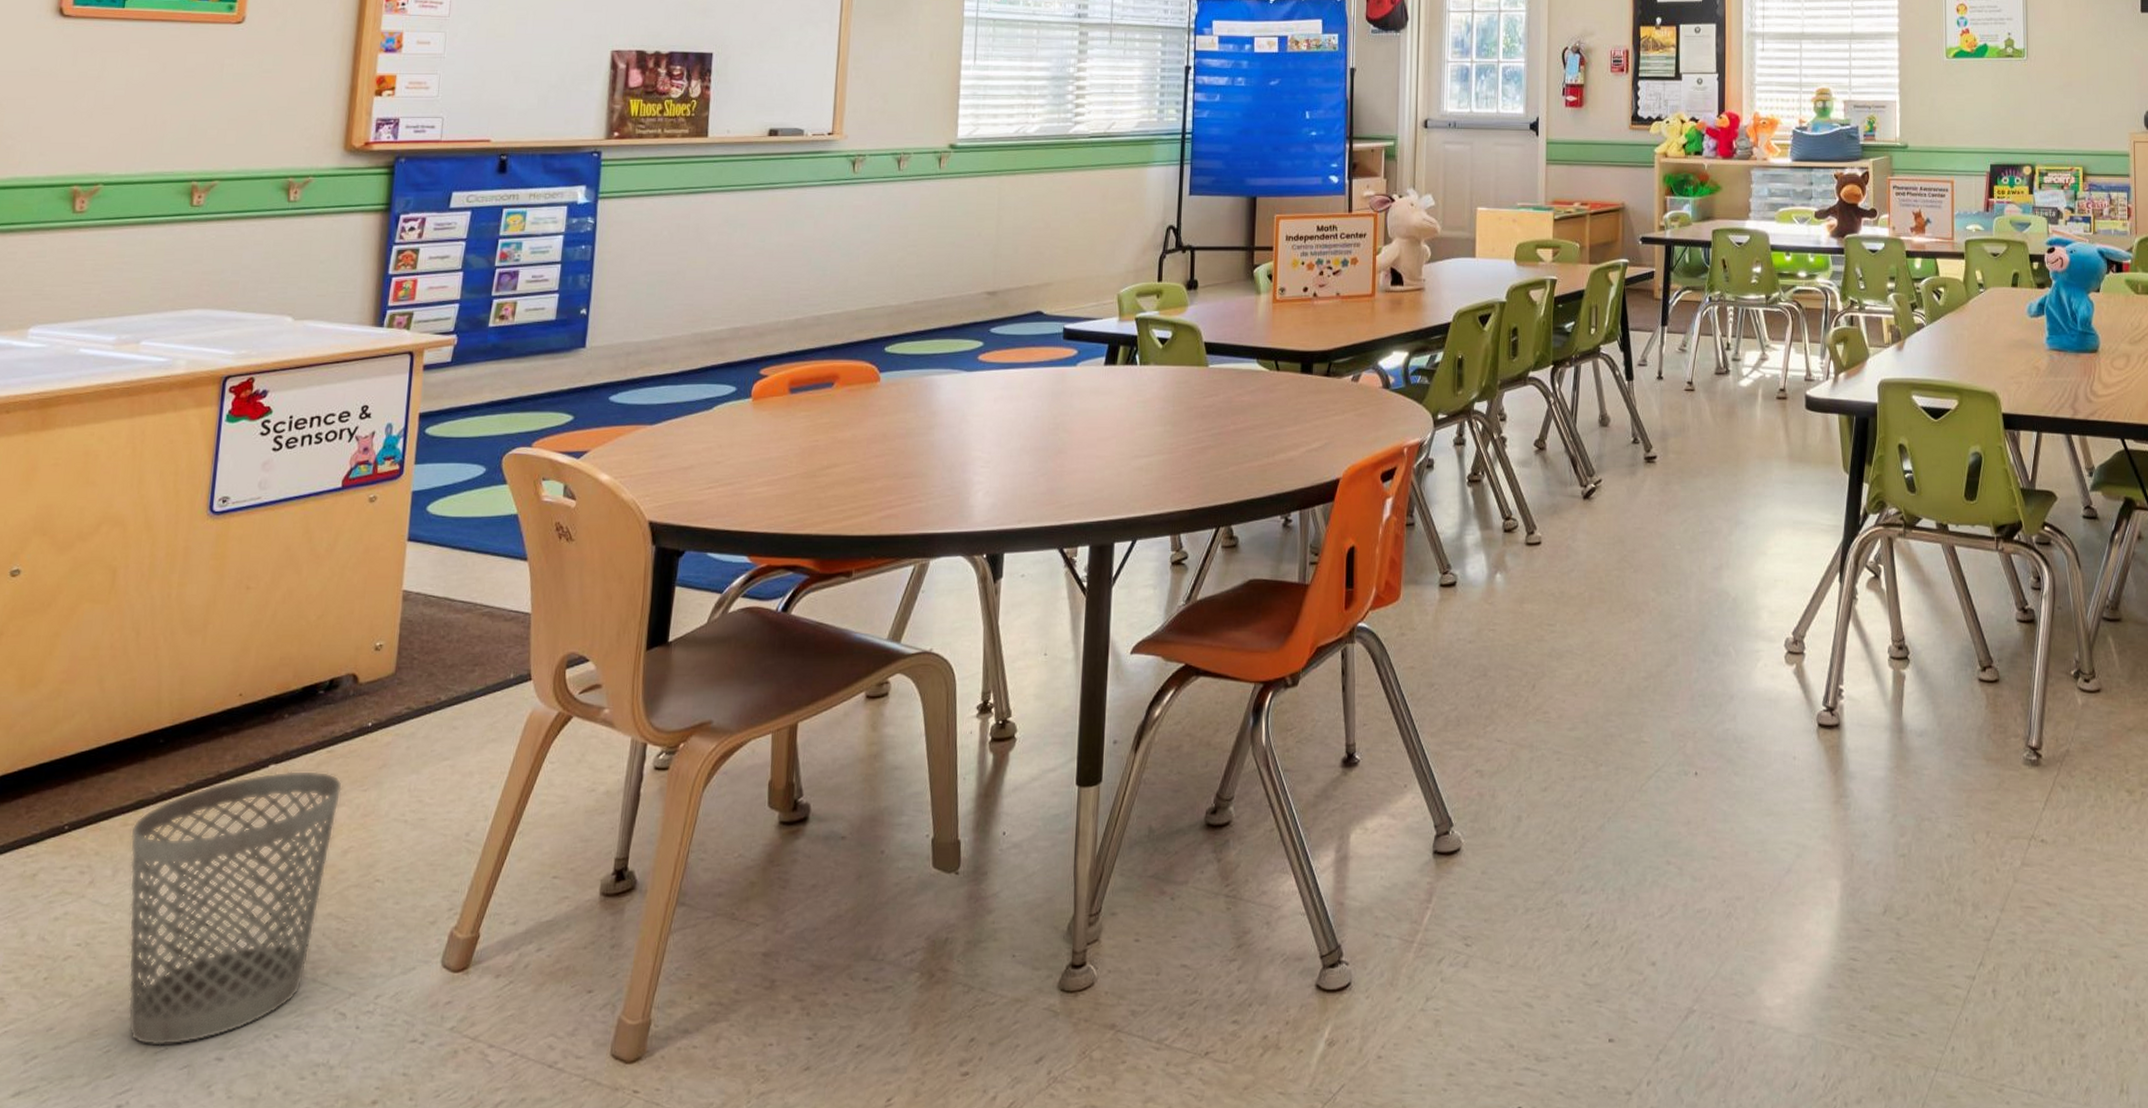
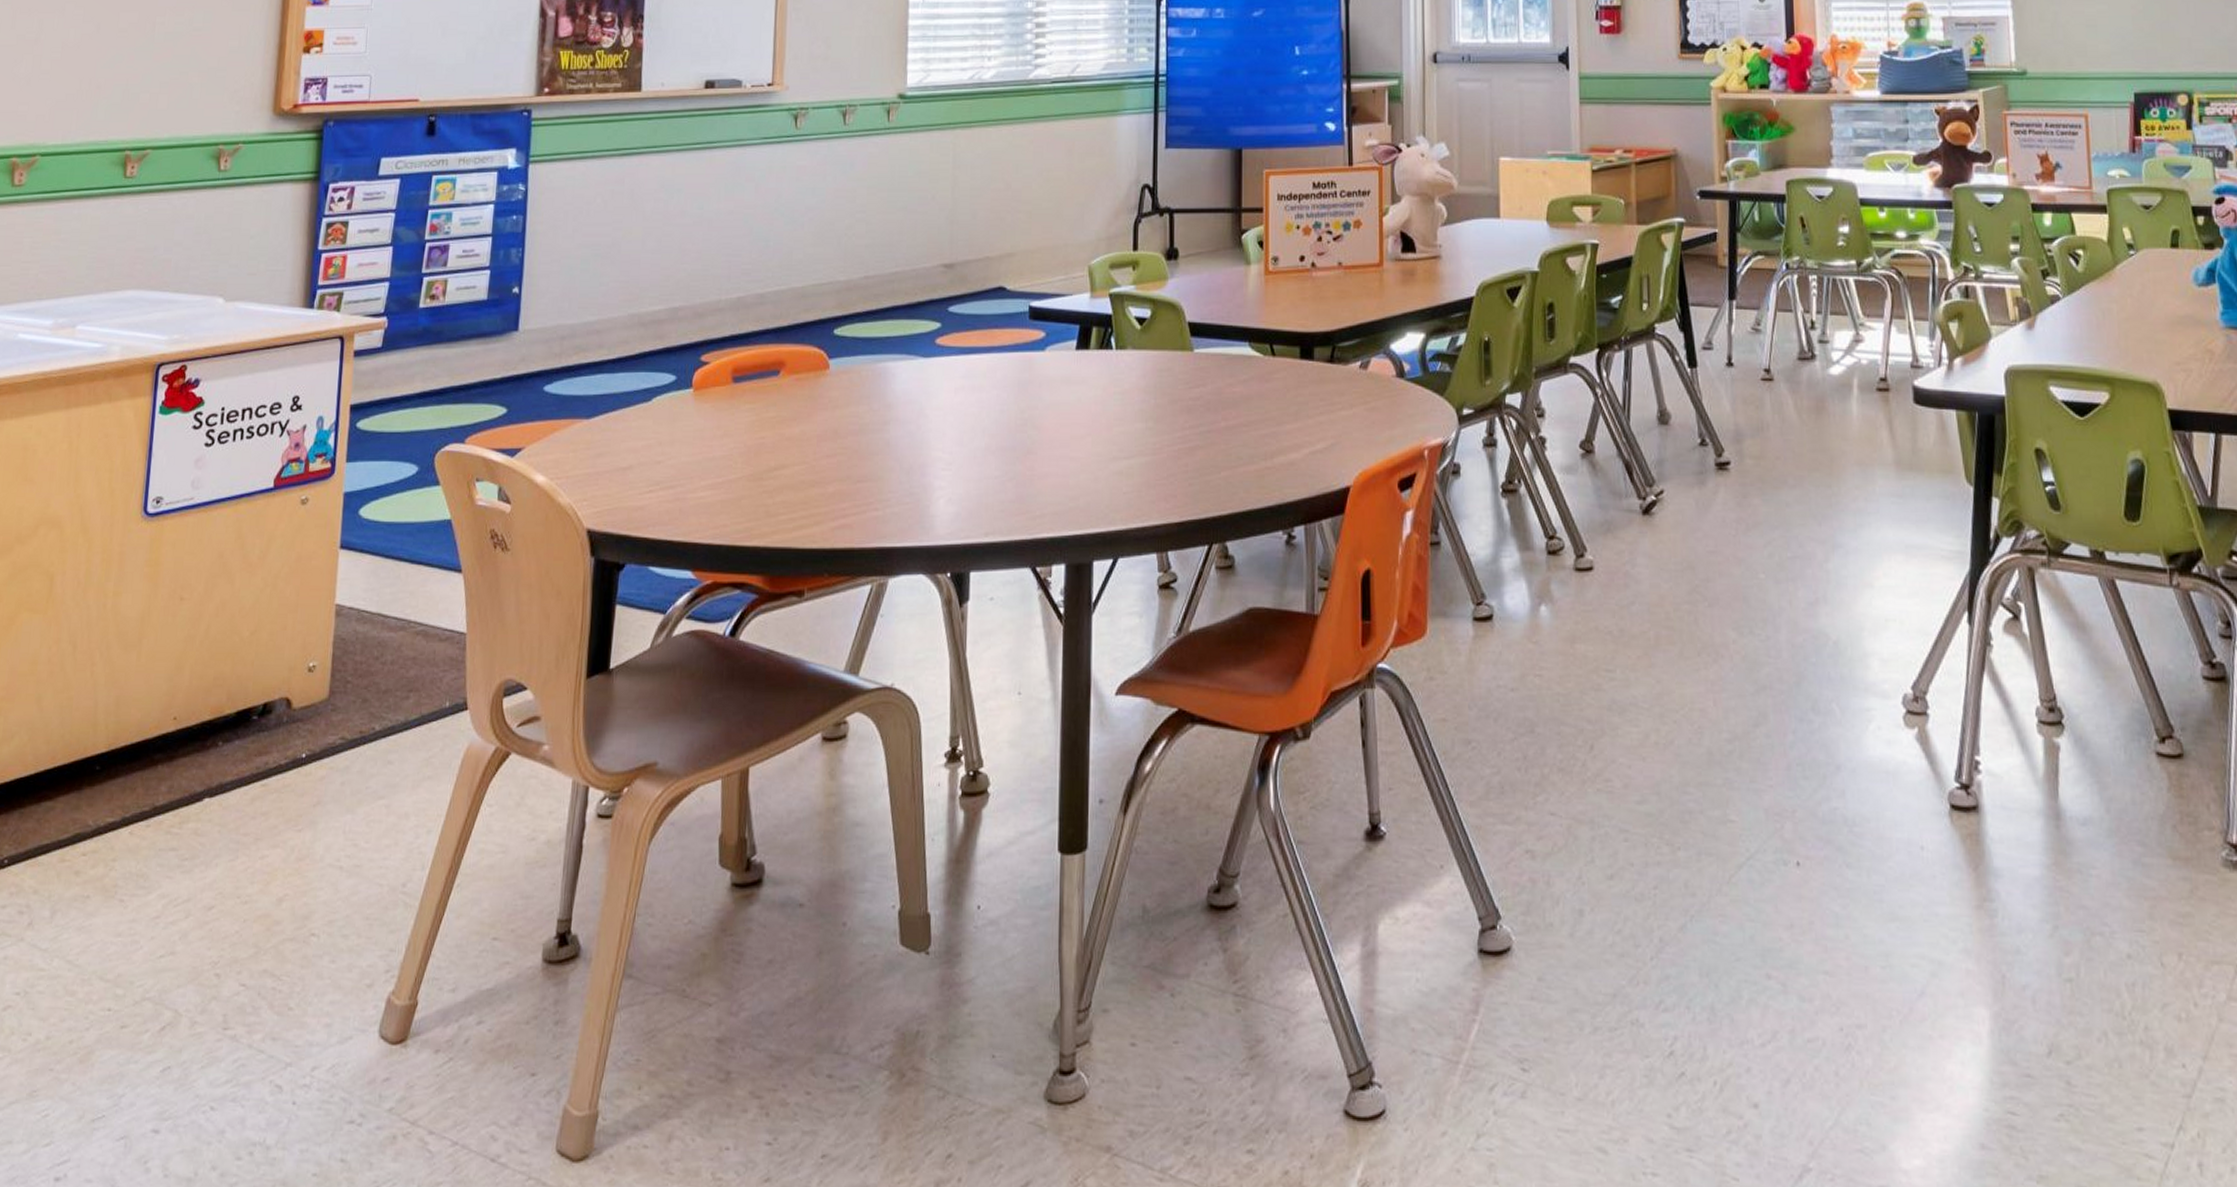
wastebasket: present [128,770,342,1046] -> none [66,805,277,1113]

